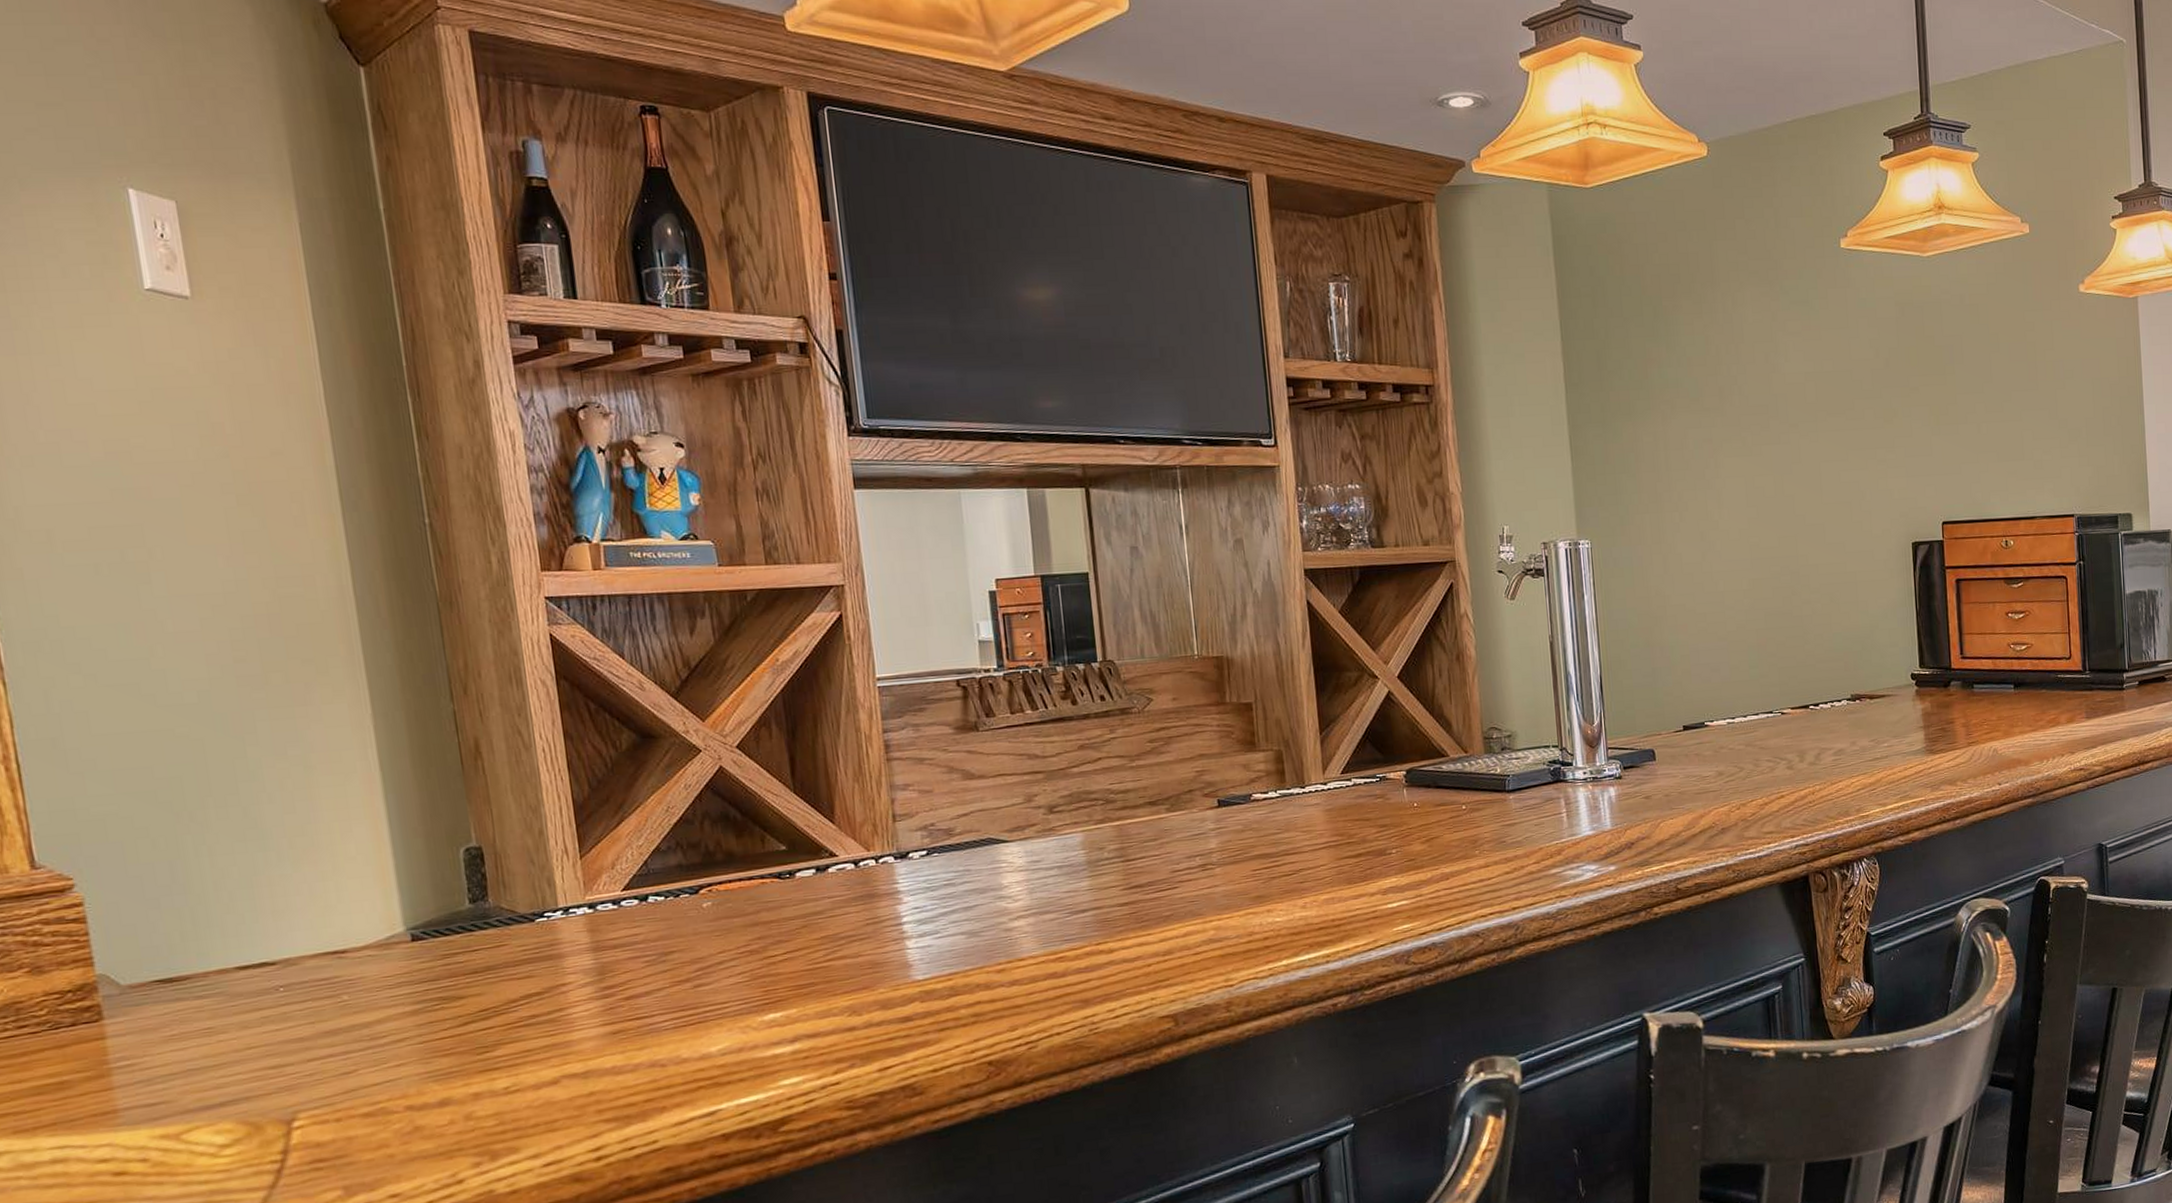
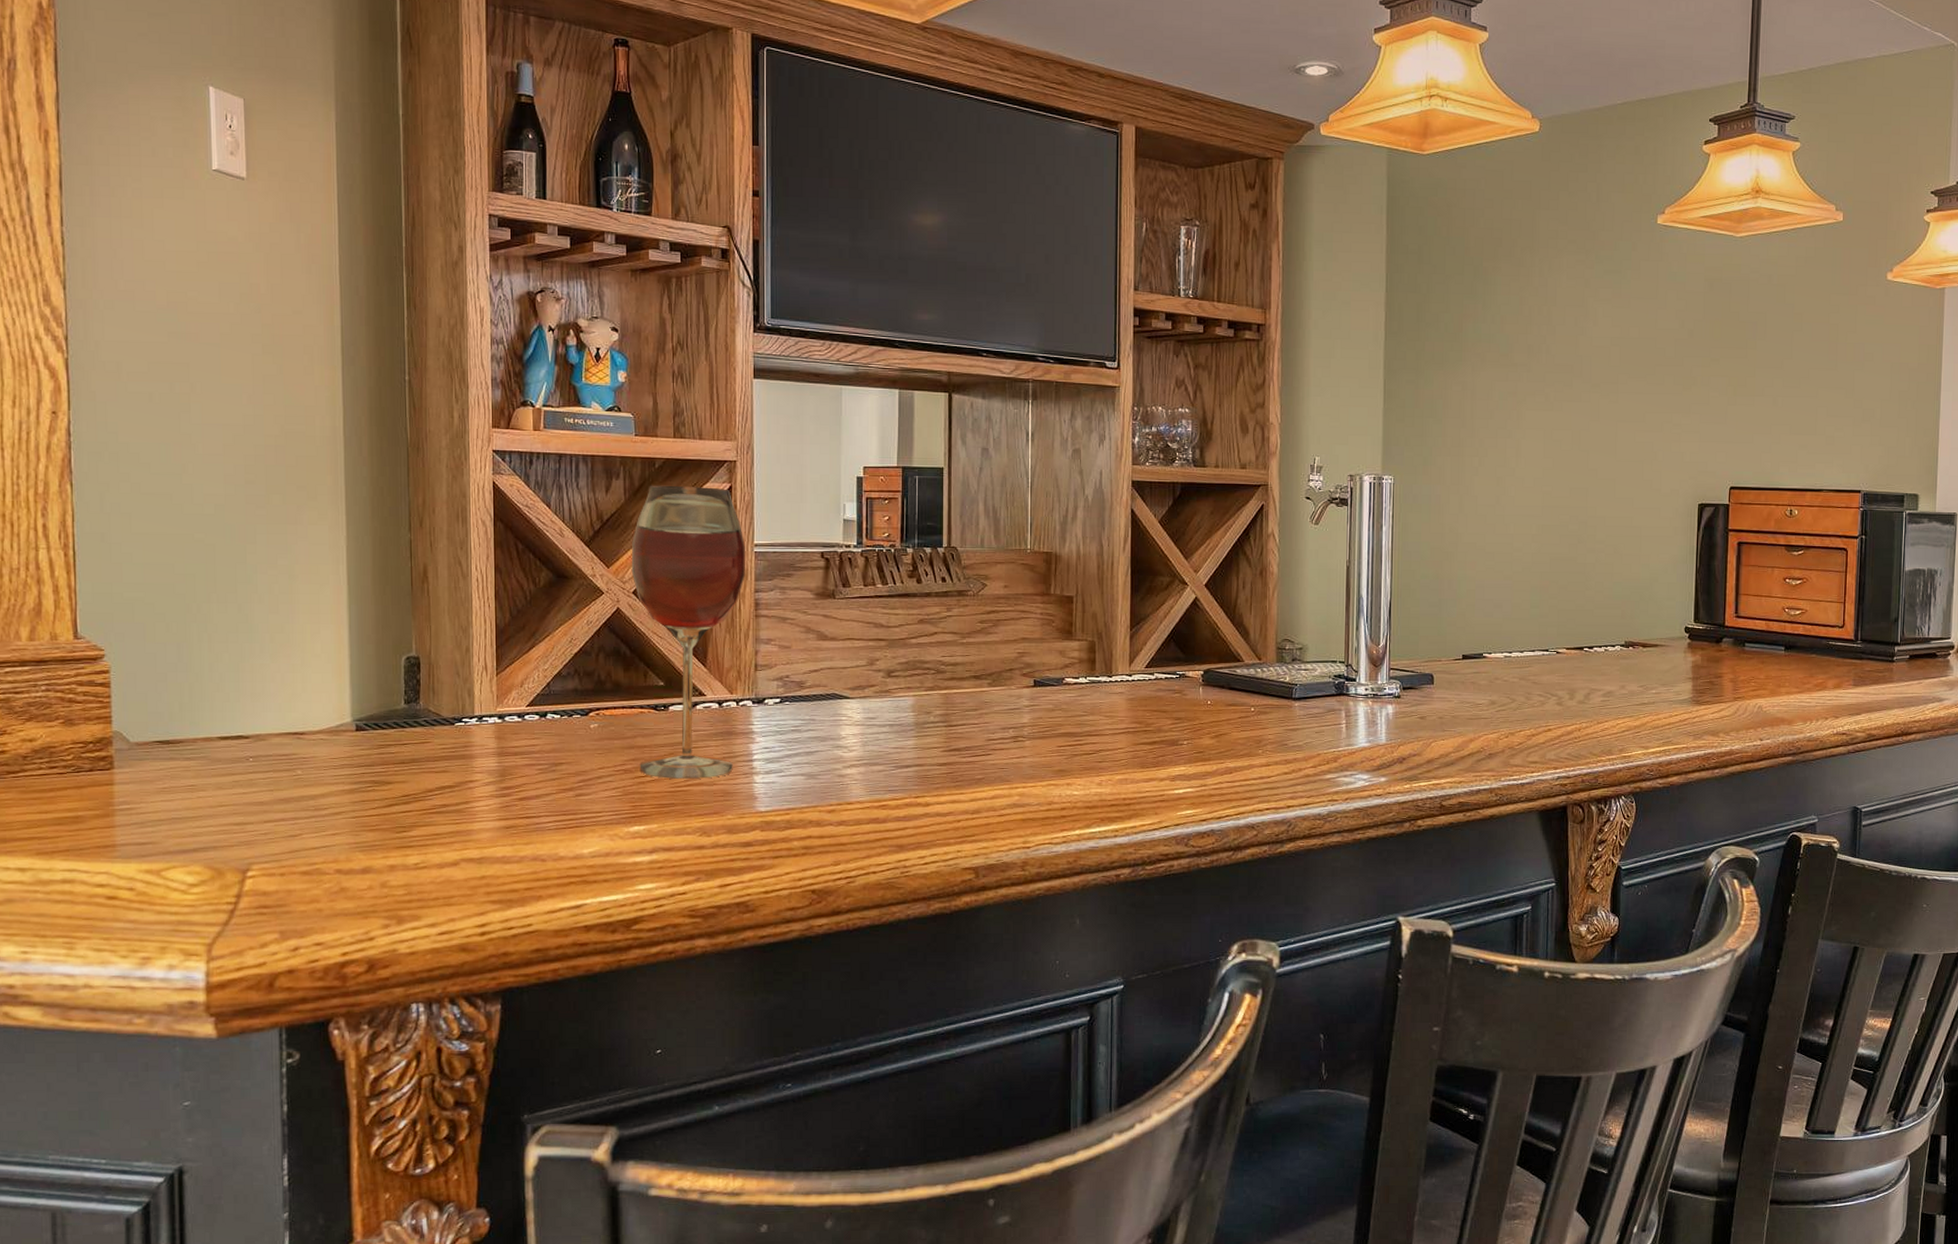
wineglass: none [728,617,880,956] -> present [631,485,746,780]

